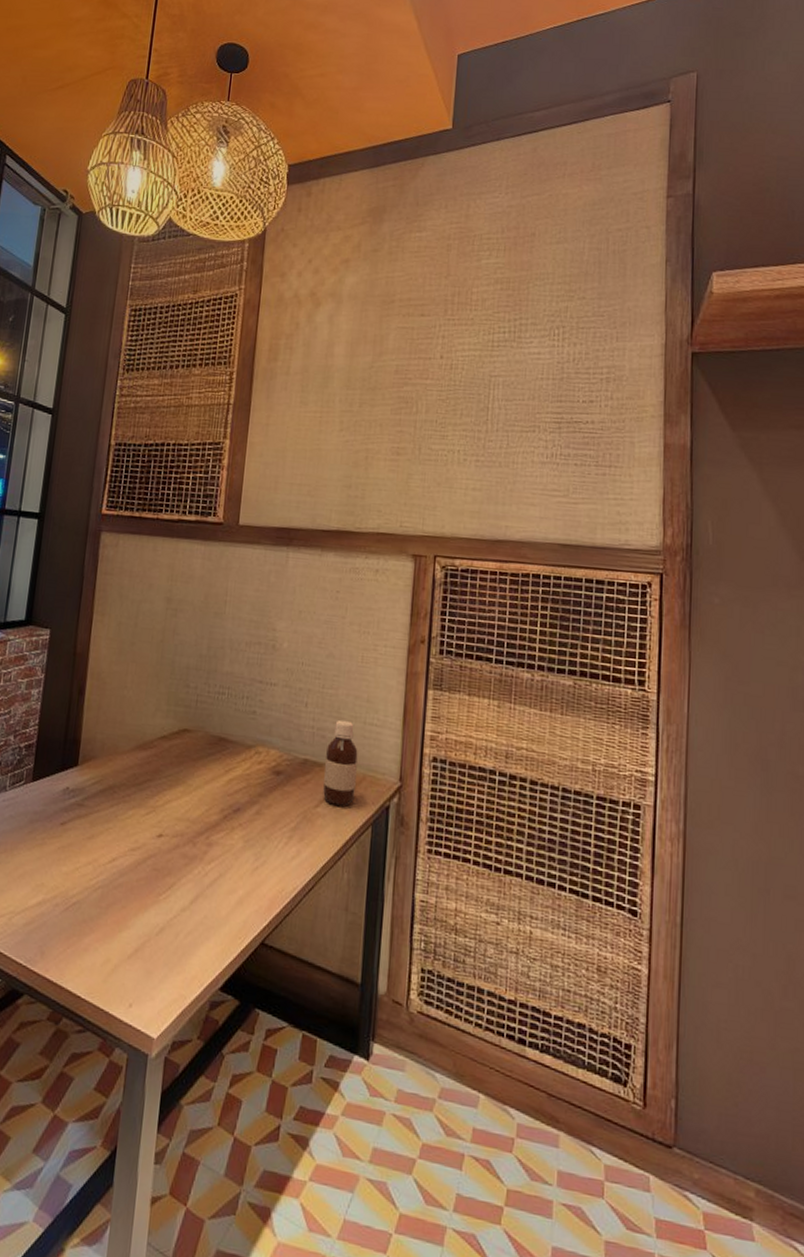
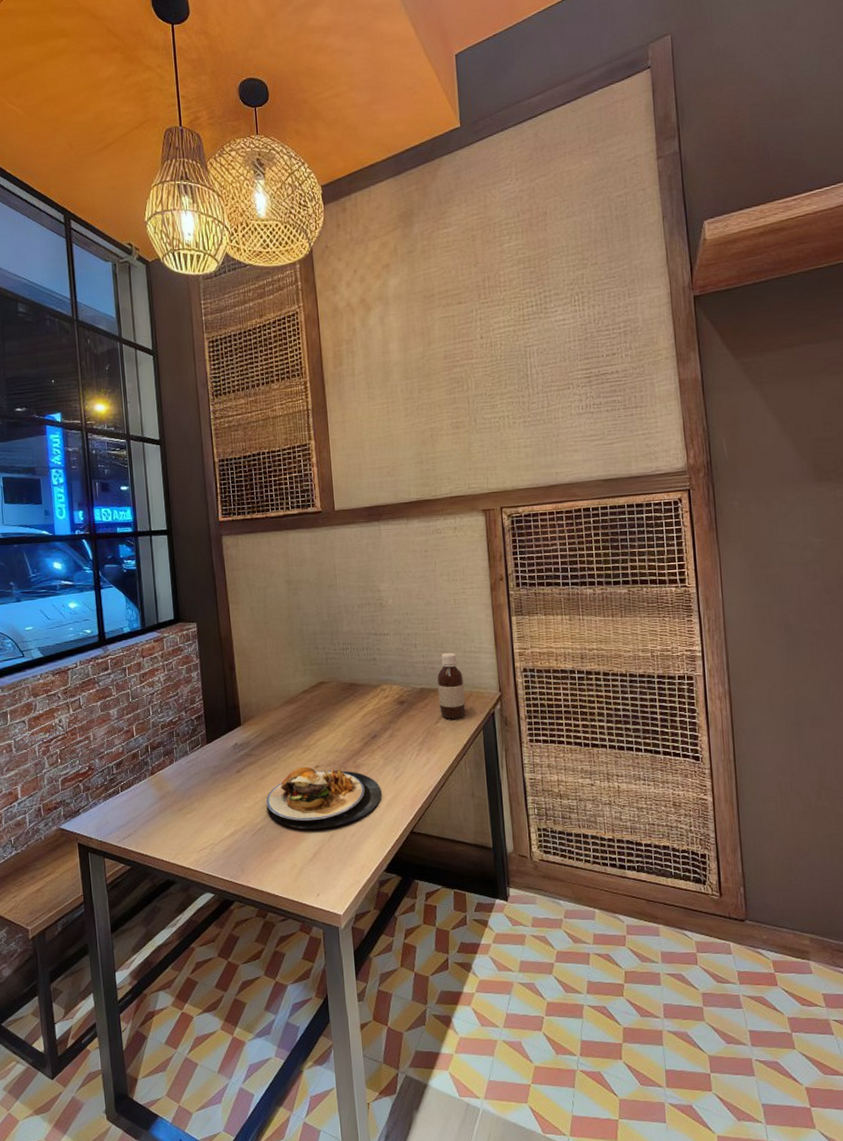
plate: none [87,832,234,919] -> present [266,766,382,830]

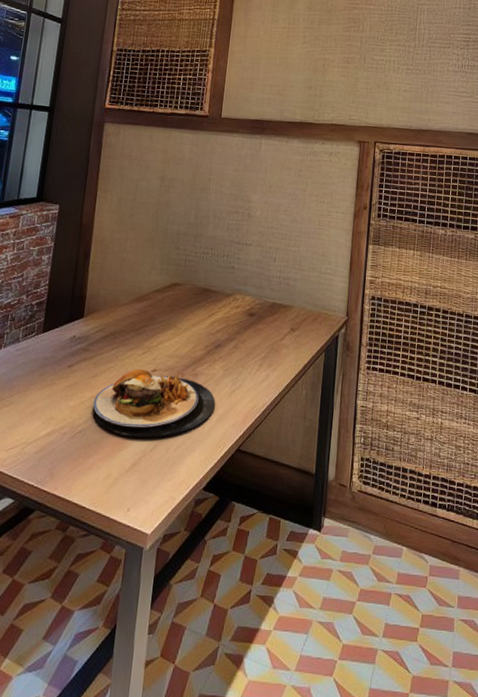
bottle: present [437,652,466,719] -> none [287,270,315,338]

